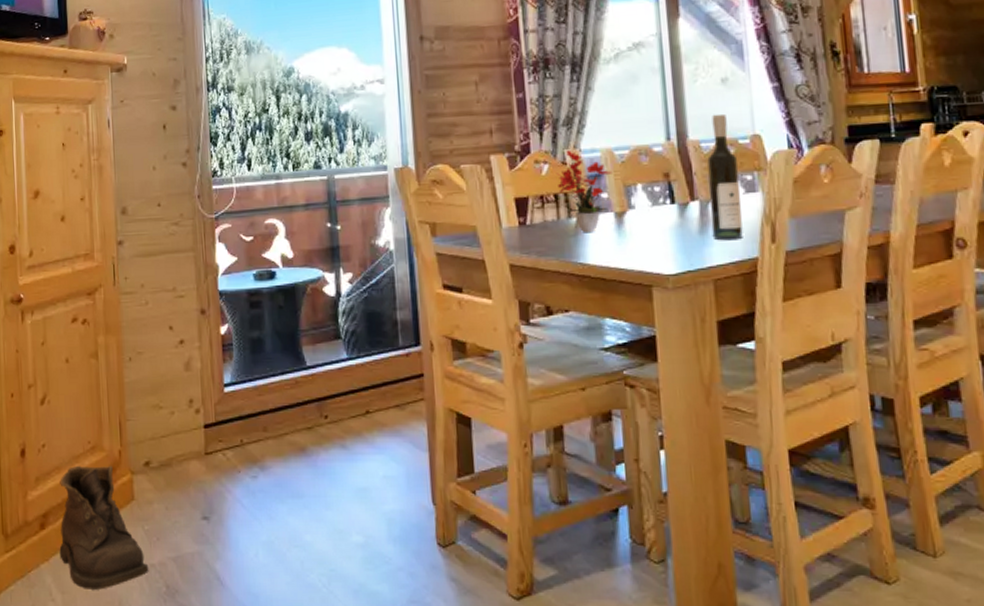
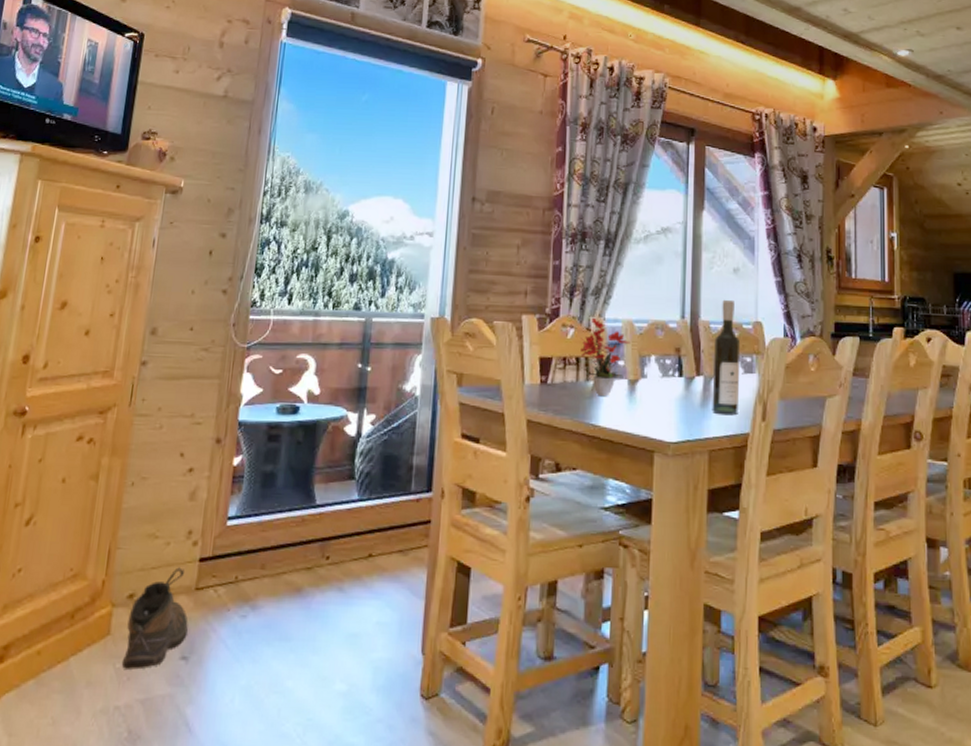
boot: present [59,465,149,590] -> none [14,594,113,733]
hiking boot: none [148,434,204,530] -> present [121,567,188,670]

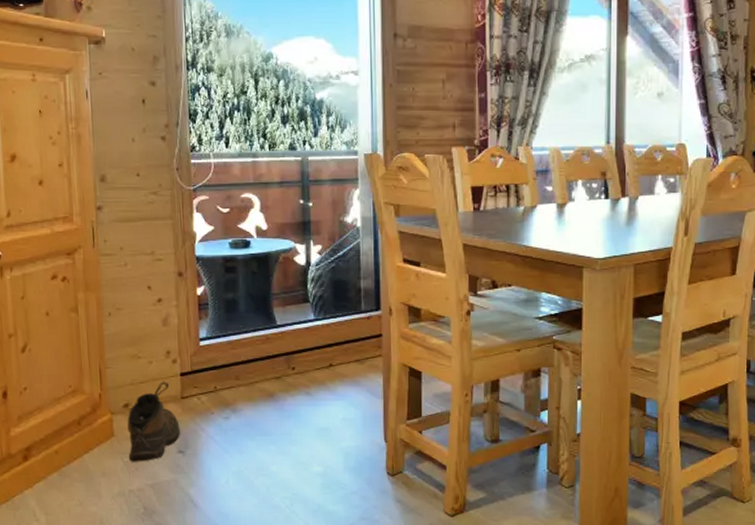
potted flower: present [580,317,630,397] -> none [509,146,558,220]
bottle: present [712,299,741,416] -> none [637,123,664,232]

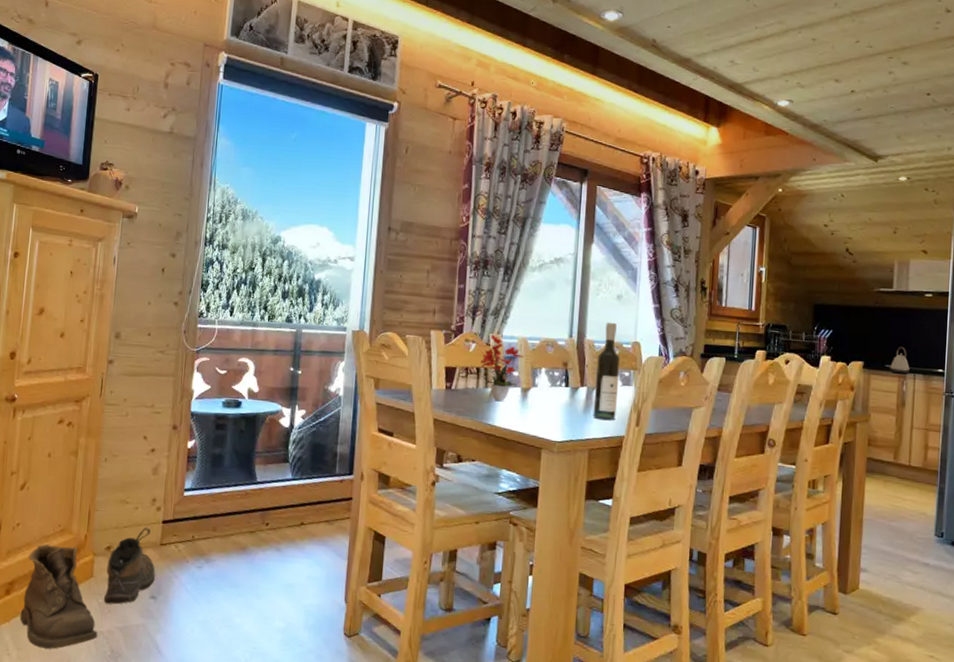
boot: none [42,406,128,511] -> present [20,544,98,649]
potted flower: none [509,146,558,220] -> present [480,334,524,402]
bottle: none [637,123,664,232] -> present [593,322,621,421]

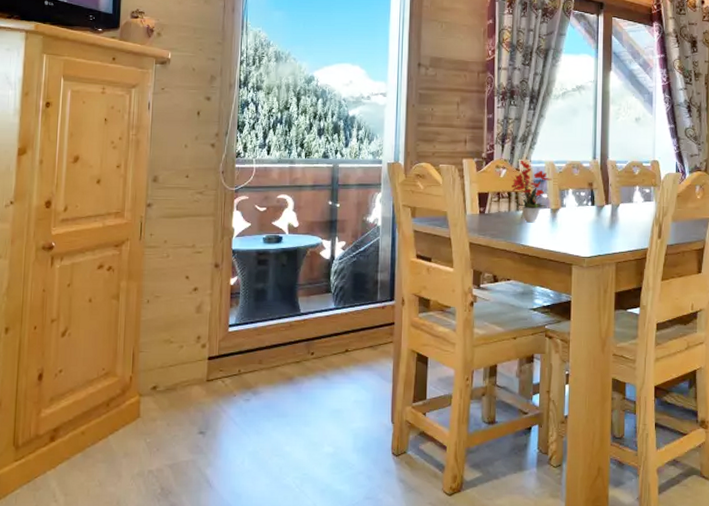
boot: present [20,544,98,649] -> none [66,388,147,492]
hiking boot: present [103,527,155,605] -> none [151,365,203,443]
bottle: present [593,322,621,421] -> none [618,143,641,235]

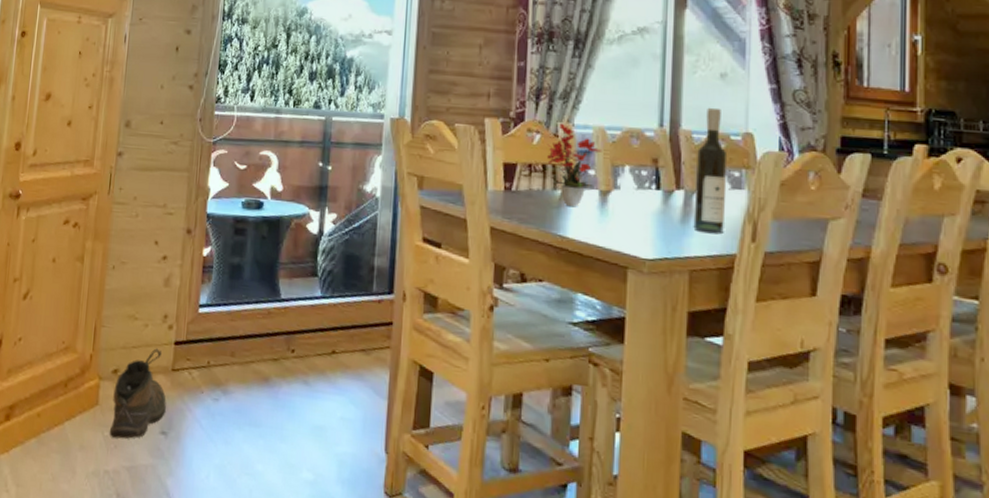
hiking boot: none [151,365,203,443] -> present [109,348,166,439]
bottle: none [618,143,641,235] -> present [693,107,728,234]

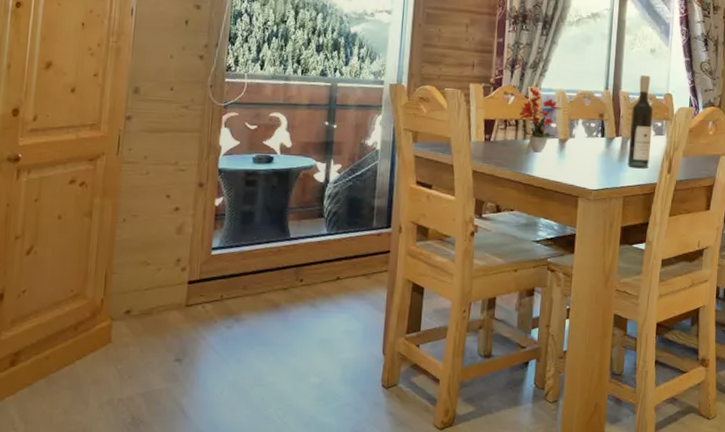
hiking boot: present [109,348,166,439] -> none [122,288,180,370]

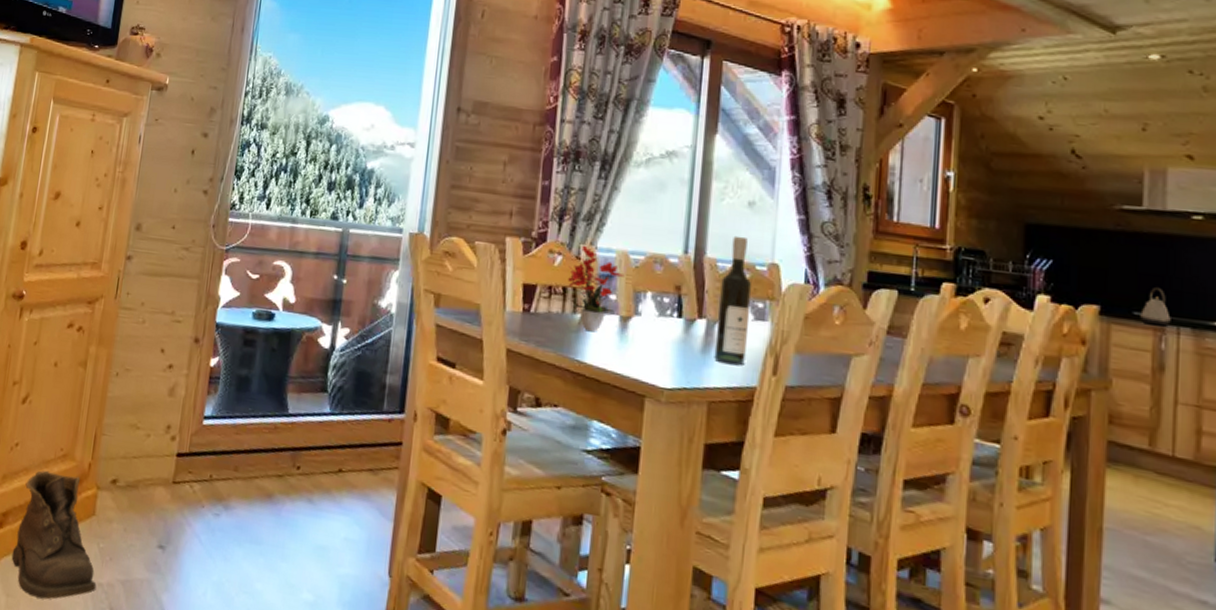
boot: none [27,310,117,420] -> present [11,470,97,600]

